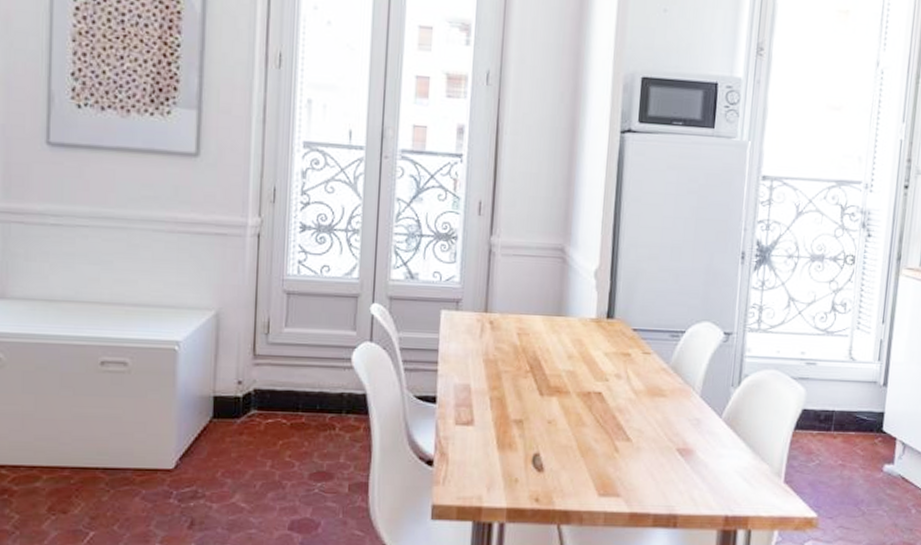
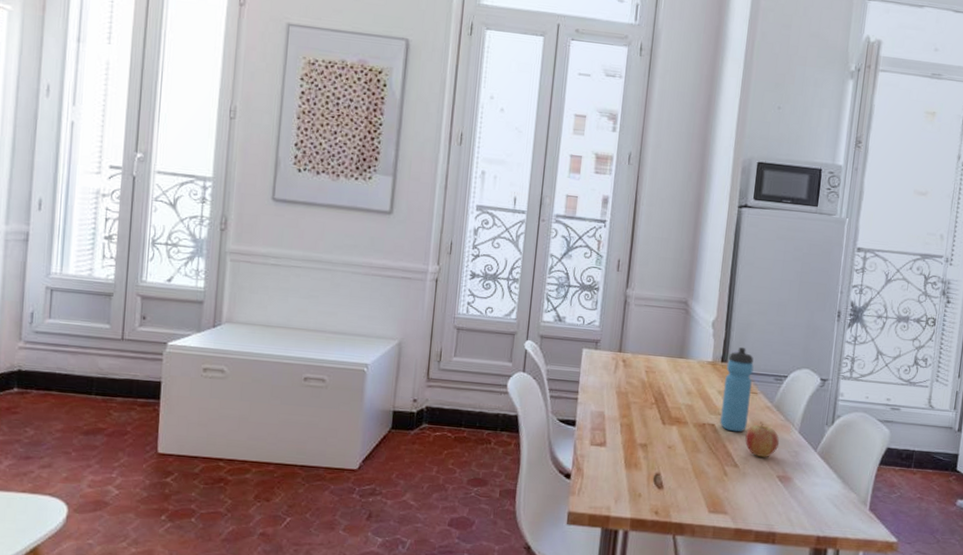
water bottle: none [608,300,645,400] -> present [720,347,754,432]
fruit: none [638,386,678,429] -> present [745,421,780,458]

